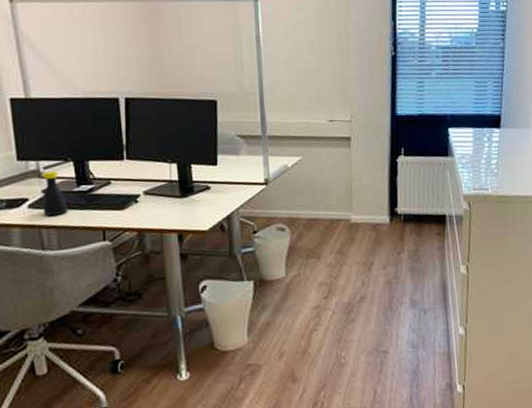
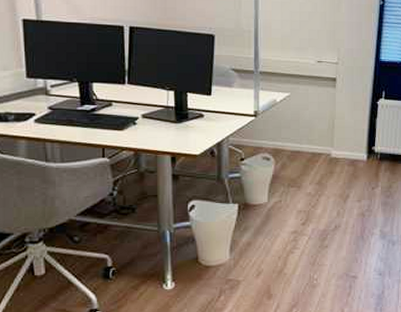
bottle: present [42,170,68,216] -> none [48,89,71,130]

